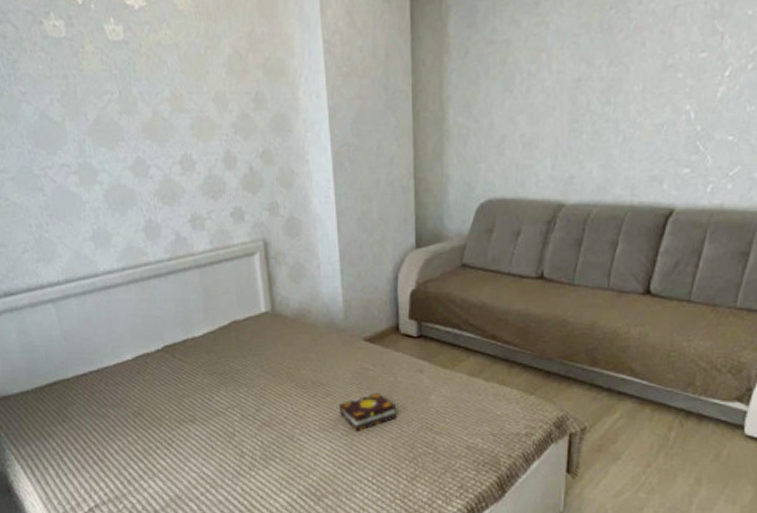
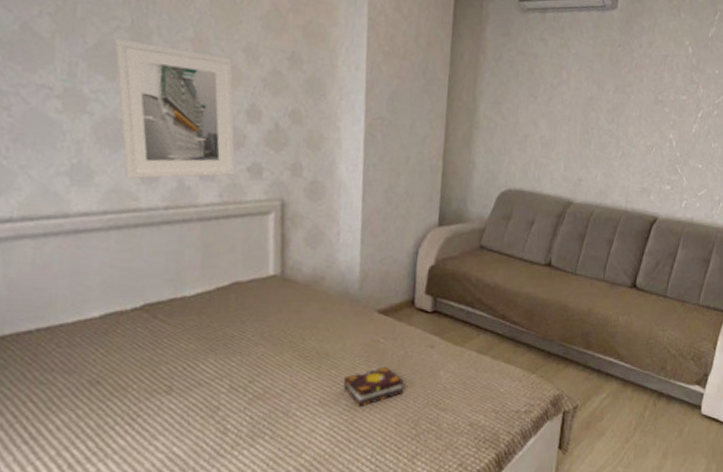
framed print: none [109,109,221,237] -> present [114,38,236,179]

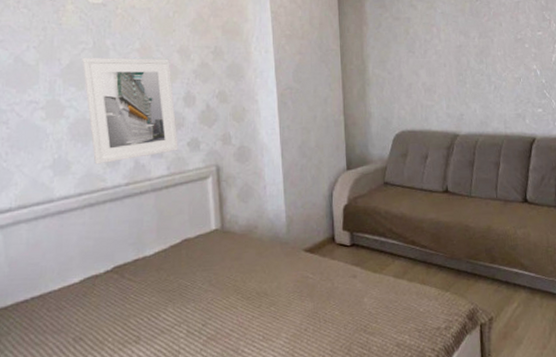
book: present [342,366,404,407] -> none [281,299,335,338]

